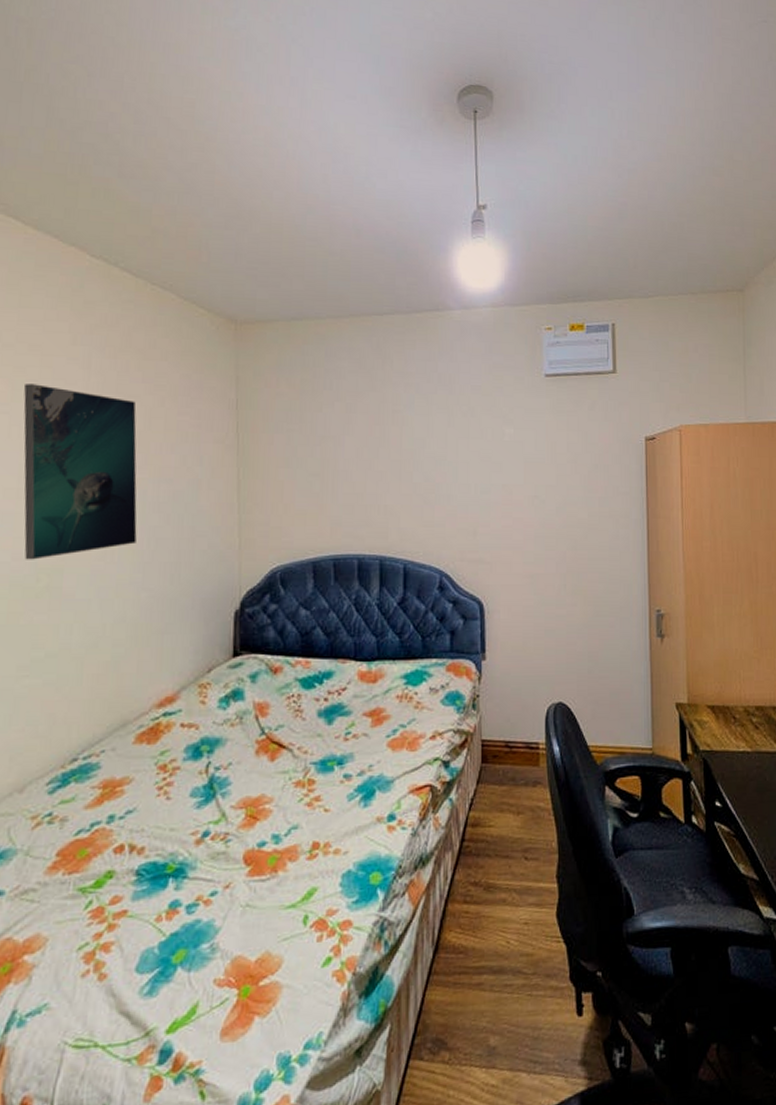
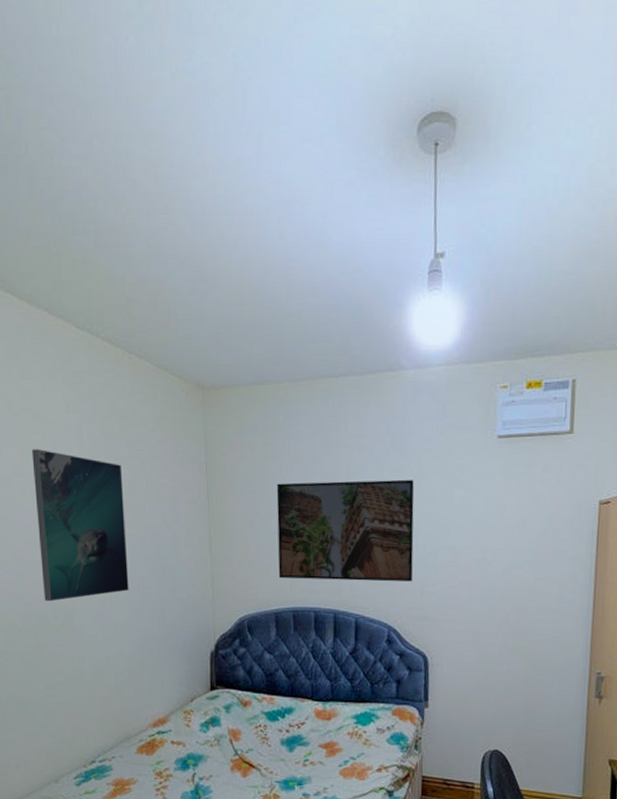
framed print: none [316,417,466,524] -> present [276,479,415,582]

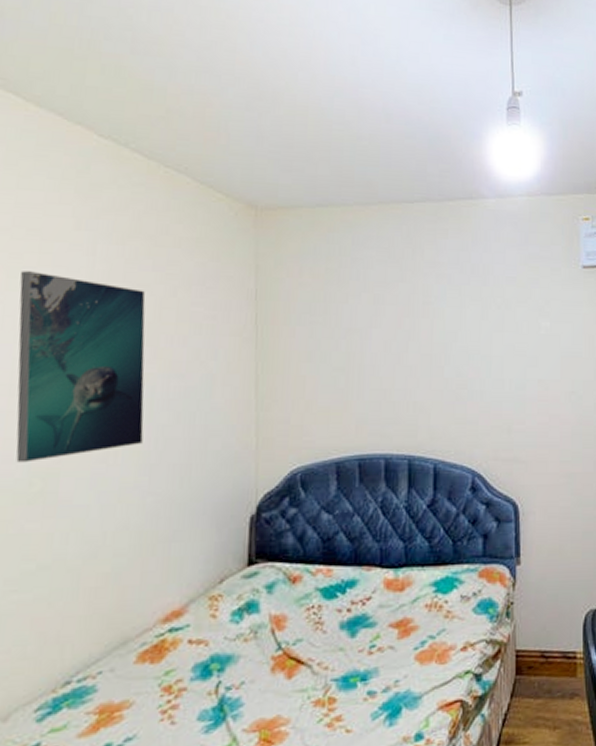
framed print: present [276,479,415,582] -> none [341,309,500,422]

